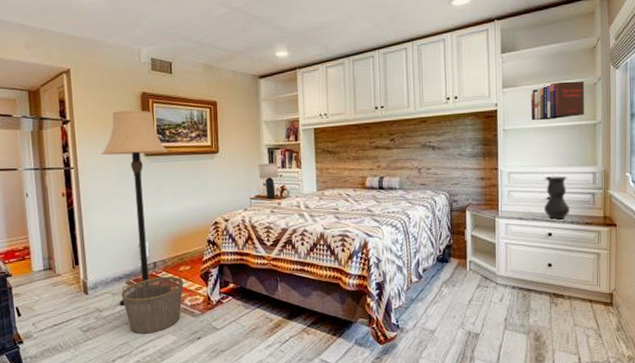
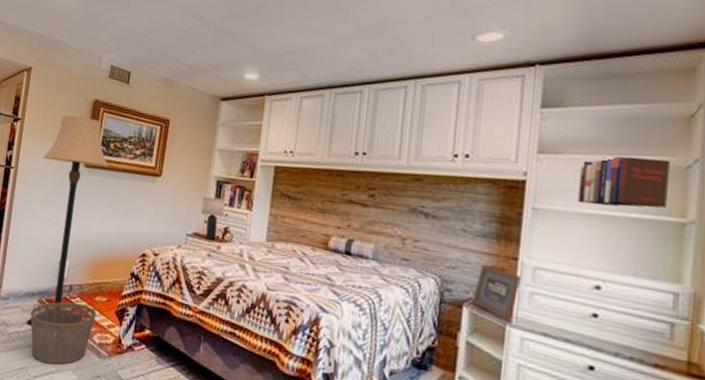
picture frame: none [472,177,501,214] -> present [472,265,521,320]
vase: present [544,176,570,221] -> none [585,284,630,351]

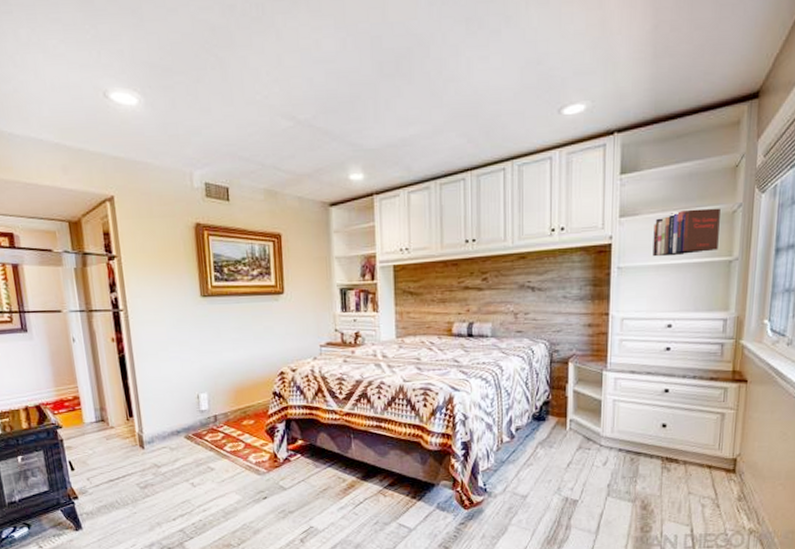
lamp: present [26,115,109,330] -> none [151,244,234,461]
basket: present [30,301,97,365] -> none [179,430,248,492]
table lamp: present [200,196,225,241] -> none [329,305,352,348]
picture frame: present [472,265,521,320] -> none [576,324,612,366]

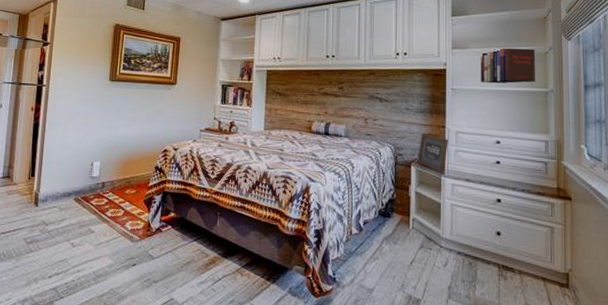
picture frame: none [576,324,612,366] -> present [417,133,448,173]

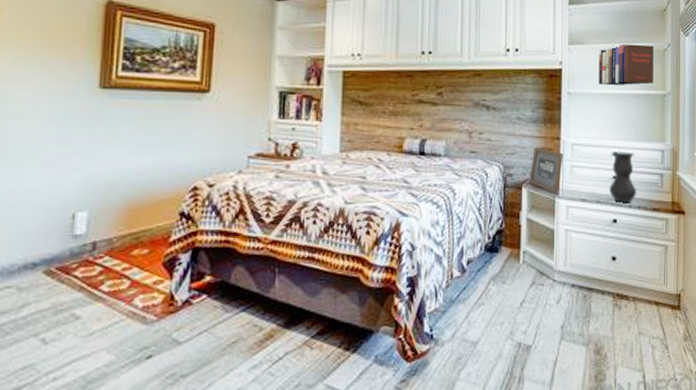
vase: none [493,140,521,187] -> present [609,151,637,205]

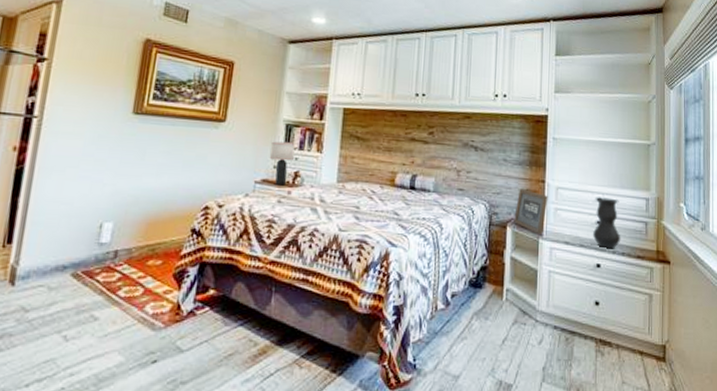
table lamp: none [262,111,291,161] -> present [269,141,295,187]
books: present [598,43,654,86] -> none [583,94,638,134]

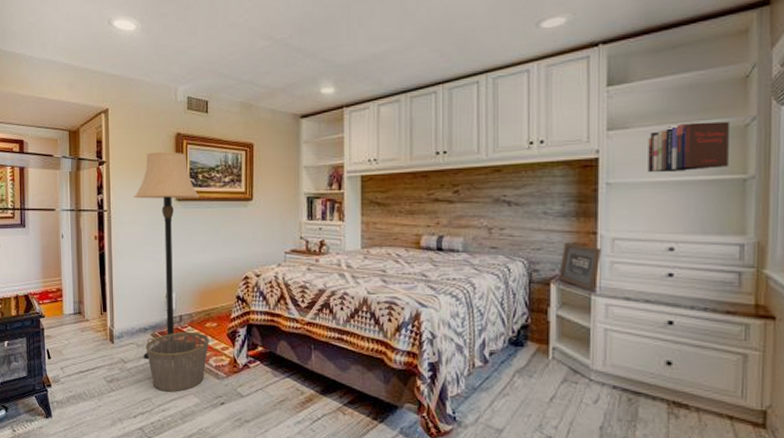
lamp: none [55,55,164,307] -> present [133,152,201,360]
basket: none [60,270,150,349] -> present [145,331,209,392]
table lamp: present [269,141,295,187] -> none [295,214,318,256]
books: none [583,94,638,134] -> present [648,121,729,173]
vase: present [593,197,621,250] -> none [663,246,703,306]

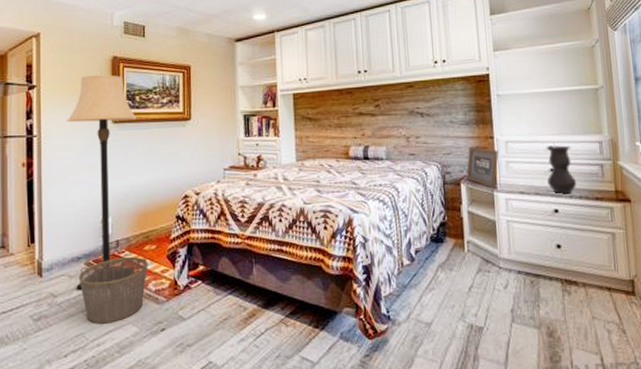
books: present [648,121,729,173] -> none [524,43,584,86]
vase: none [663,246,703,306] -> present [546,145,577,195]

